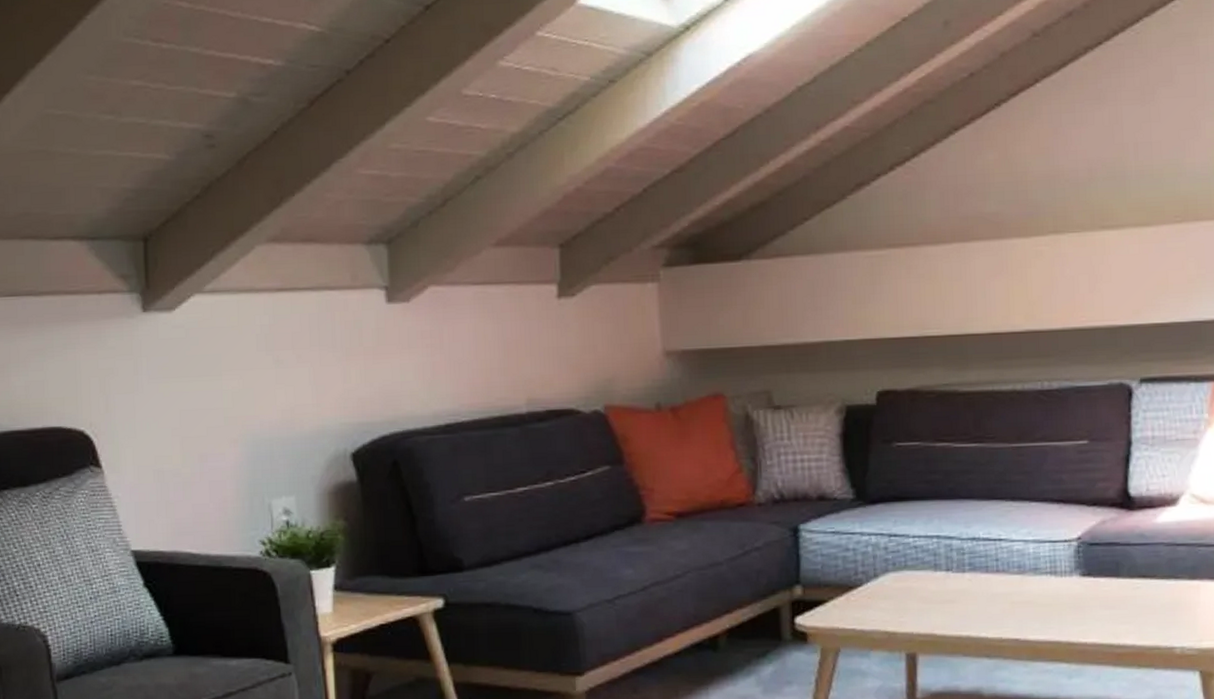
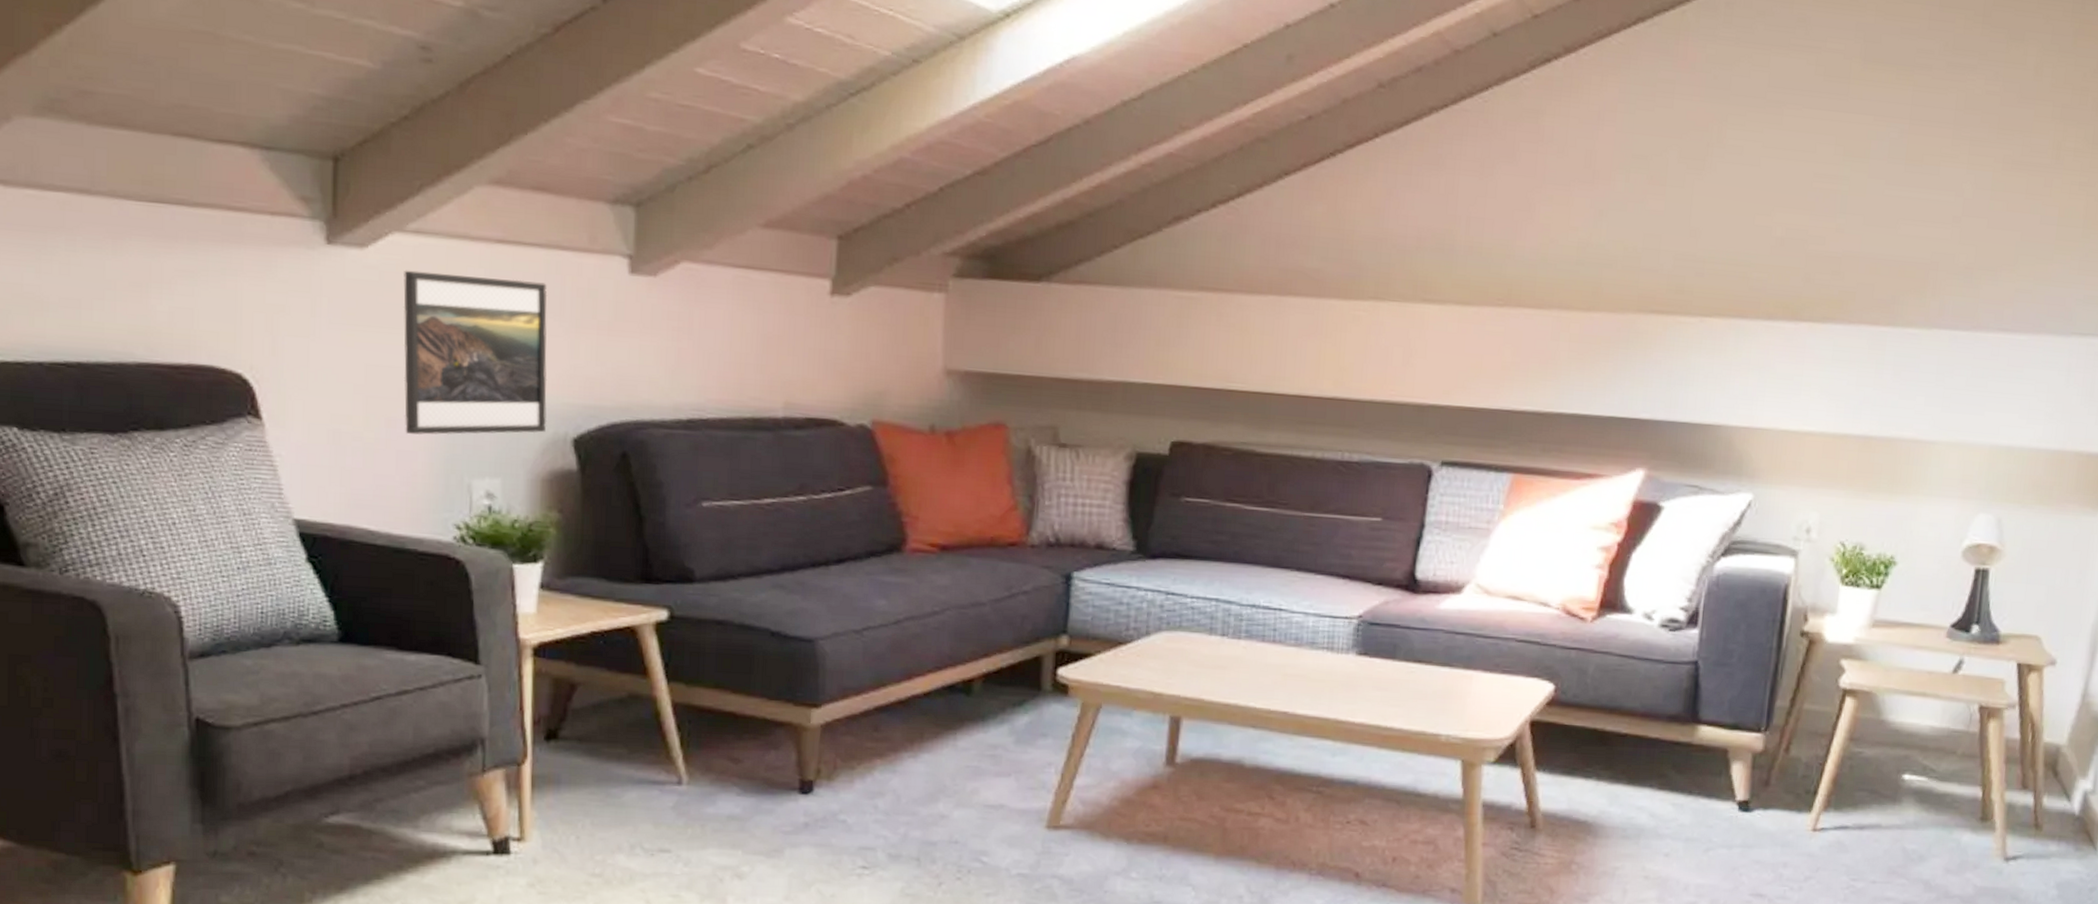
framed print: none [205,320,329,466] -> present [403,270,548,435]

